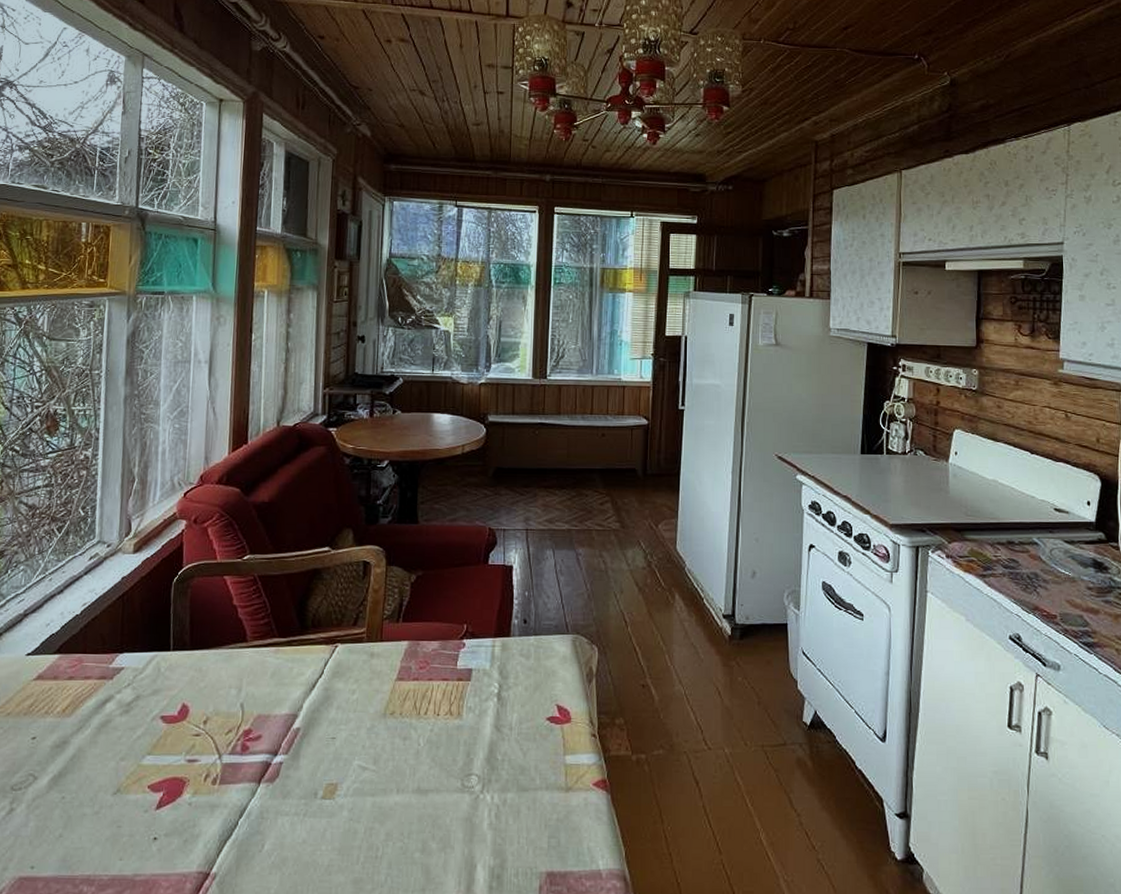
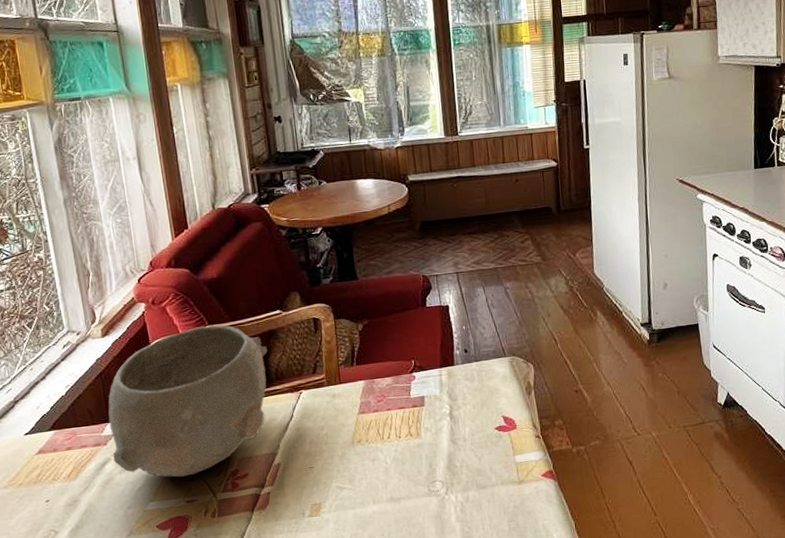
bowl: none [116,555,308,730] -> present [108,325,268,478]

